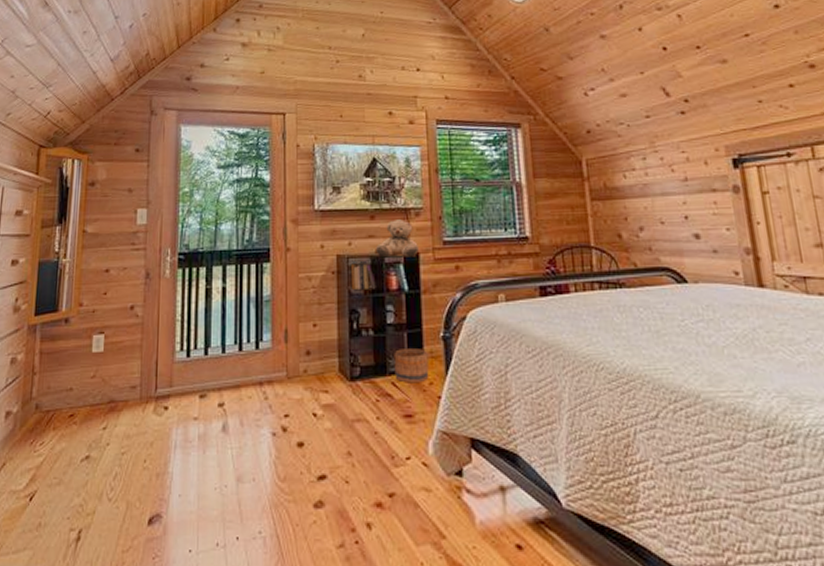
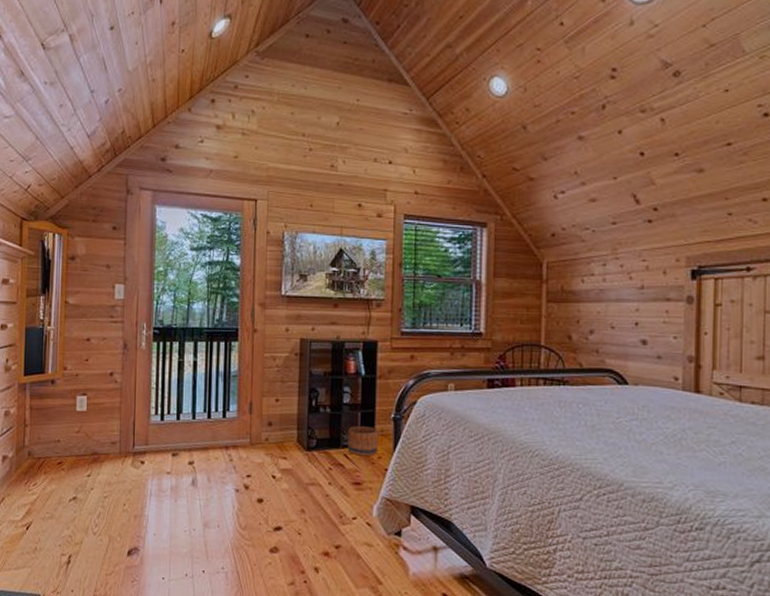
books: present [352,261,376,289] -> none [313,346,336,372]
teddy bear: present [376,219,419,258] -> none [338,309,377,345]

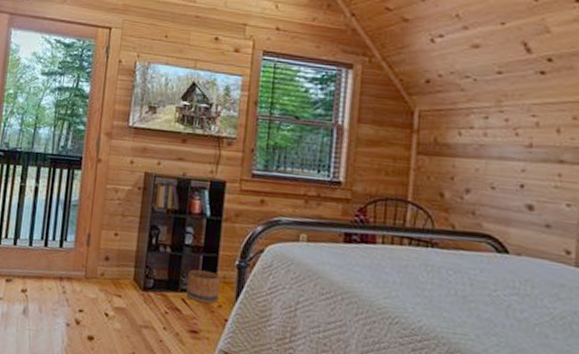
books: none [313,346,336,372] -> present [156,182,180,210]

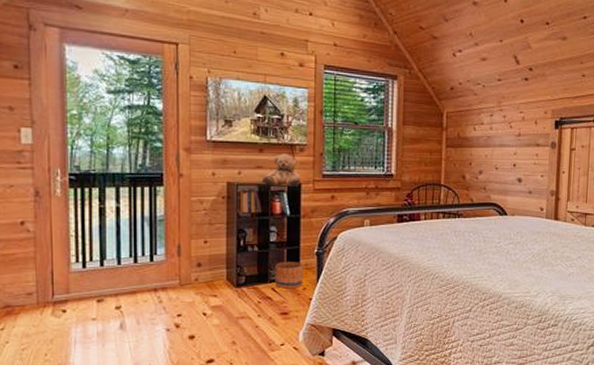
teddy bear: none [184,146,226,185] -> present [264,154,301,187]

